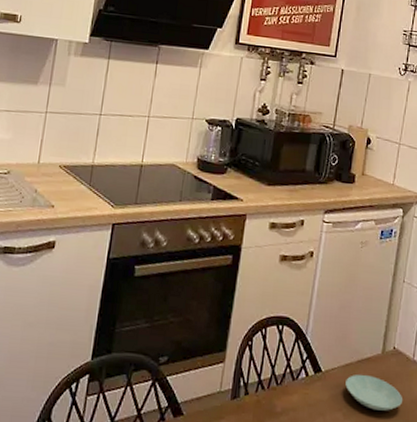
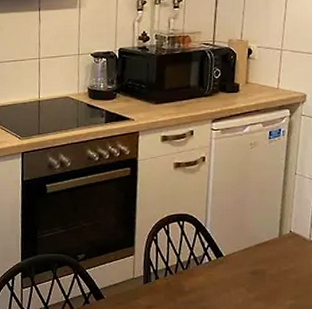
saucer: present [345,375,402,411] -> none [246,257,302,284]

